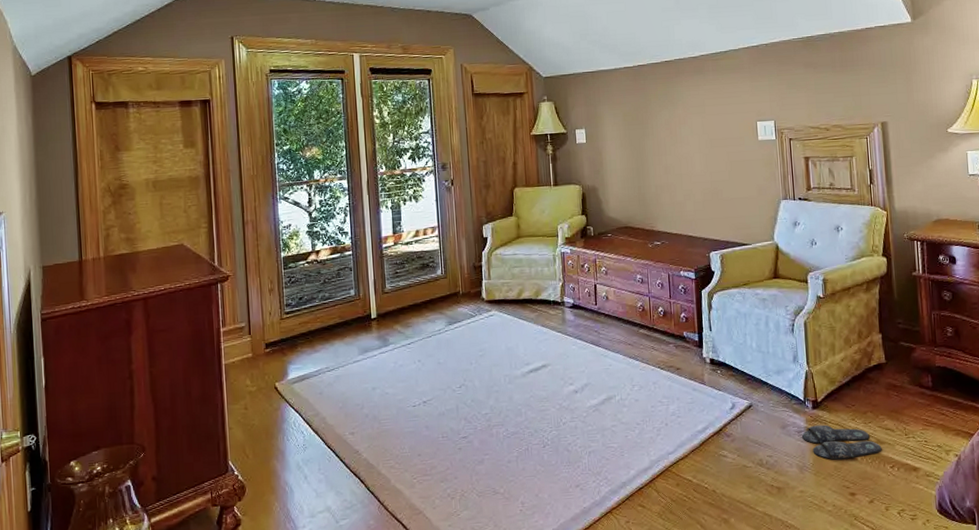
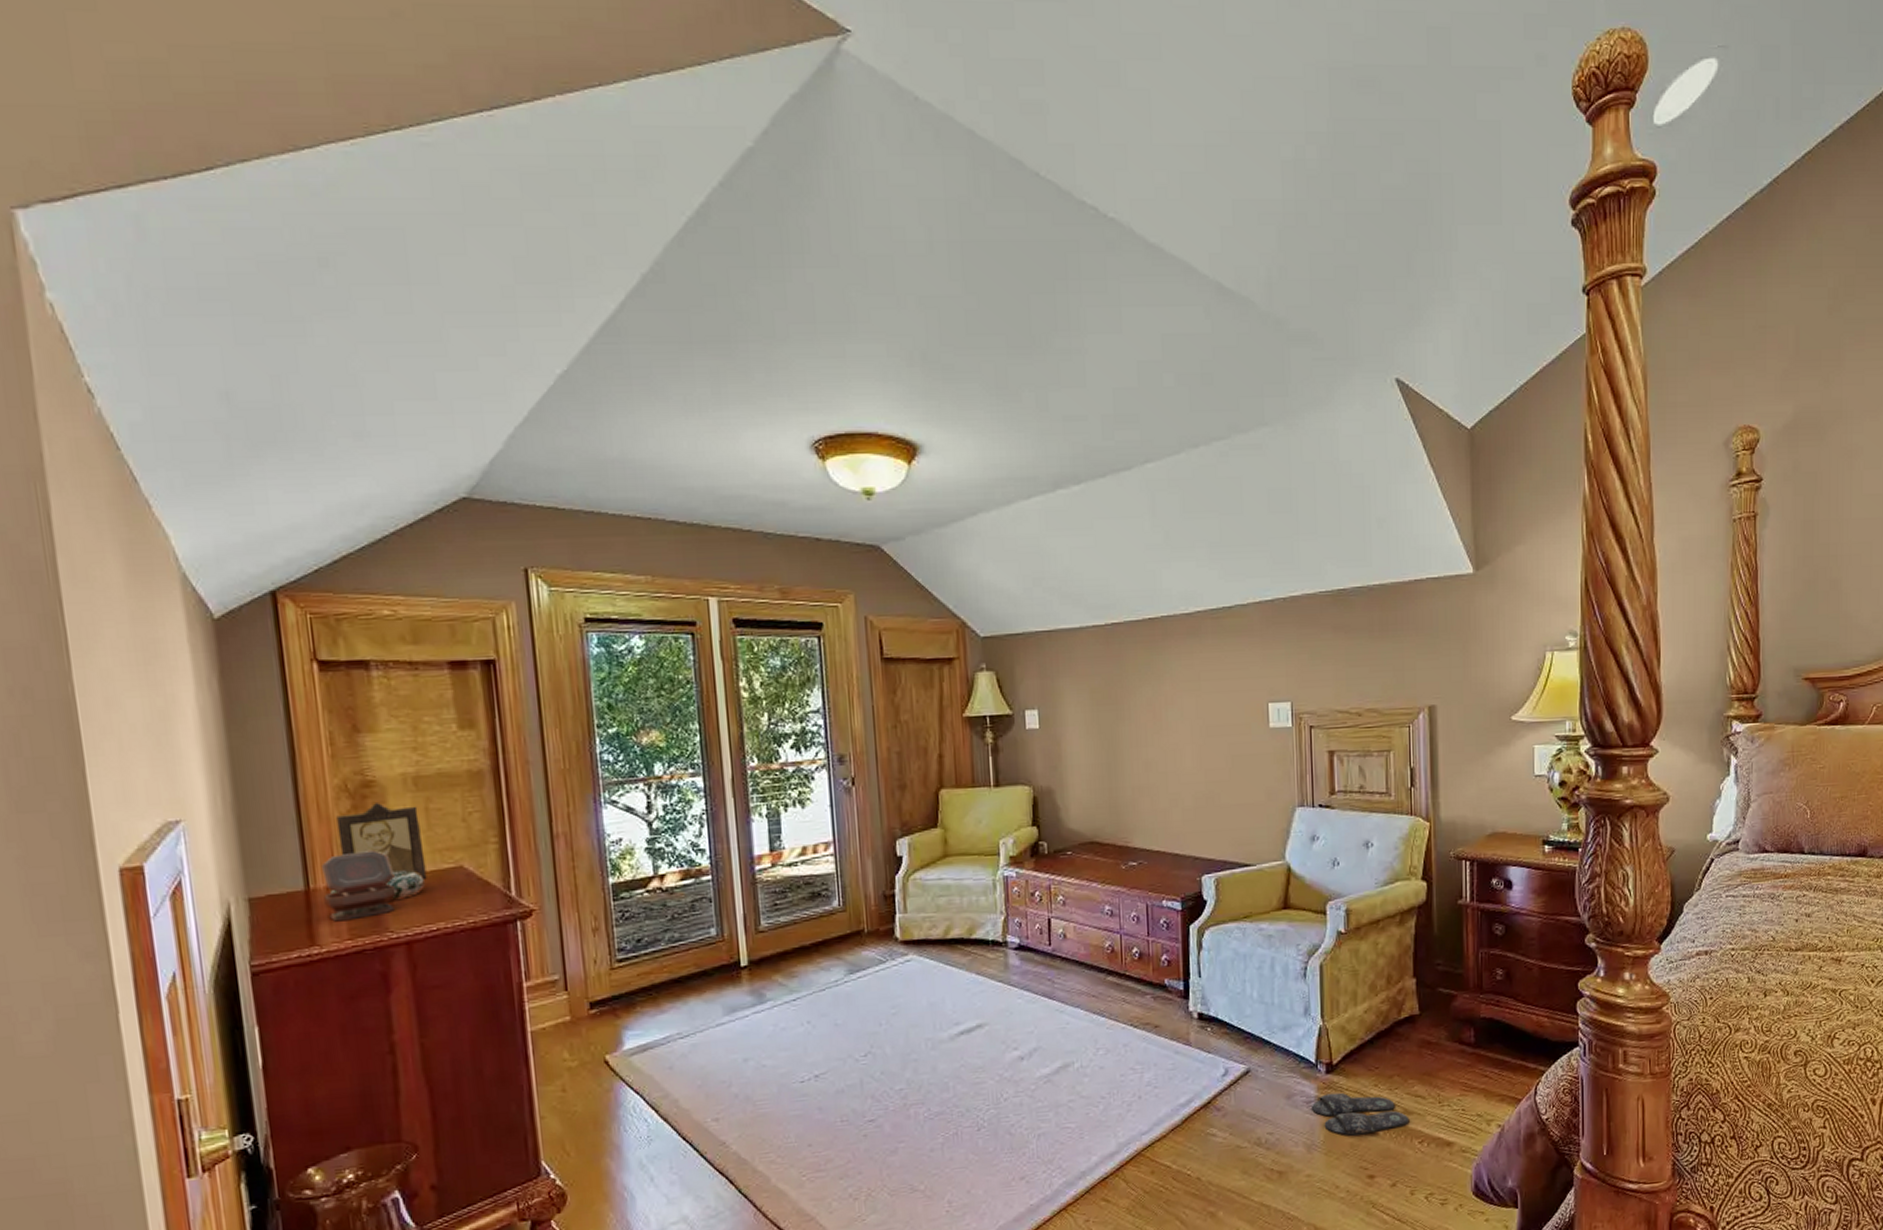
jewelry box: none [91,233,139,283] -> present [322,850,396,922]
decorative bowl: none [94,247,158,269] -> present [329,870,426,901]
photo frame: none [102,200,159,254] -> present [336,803,427,881]

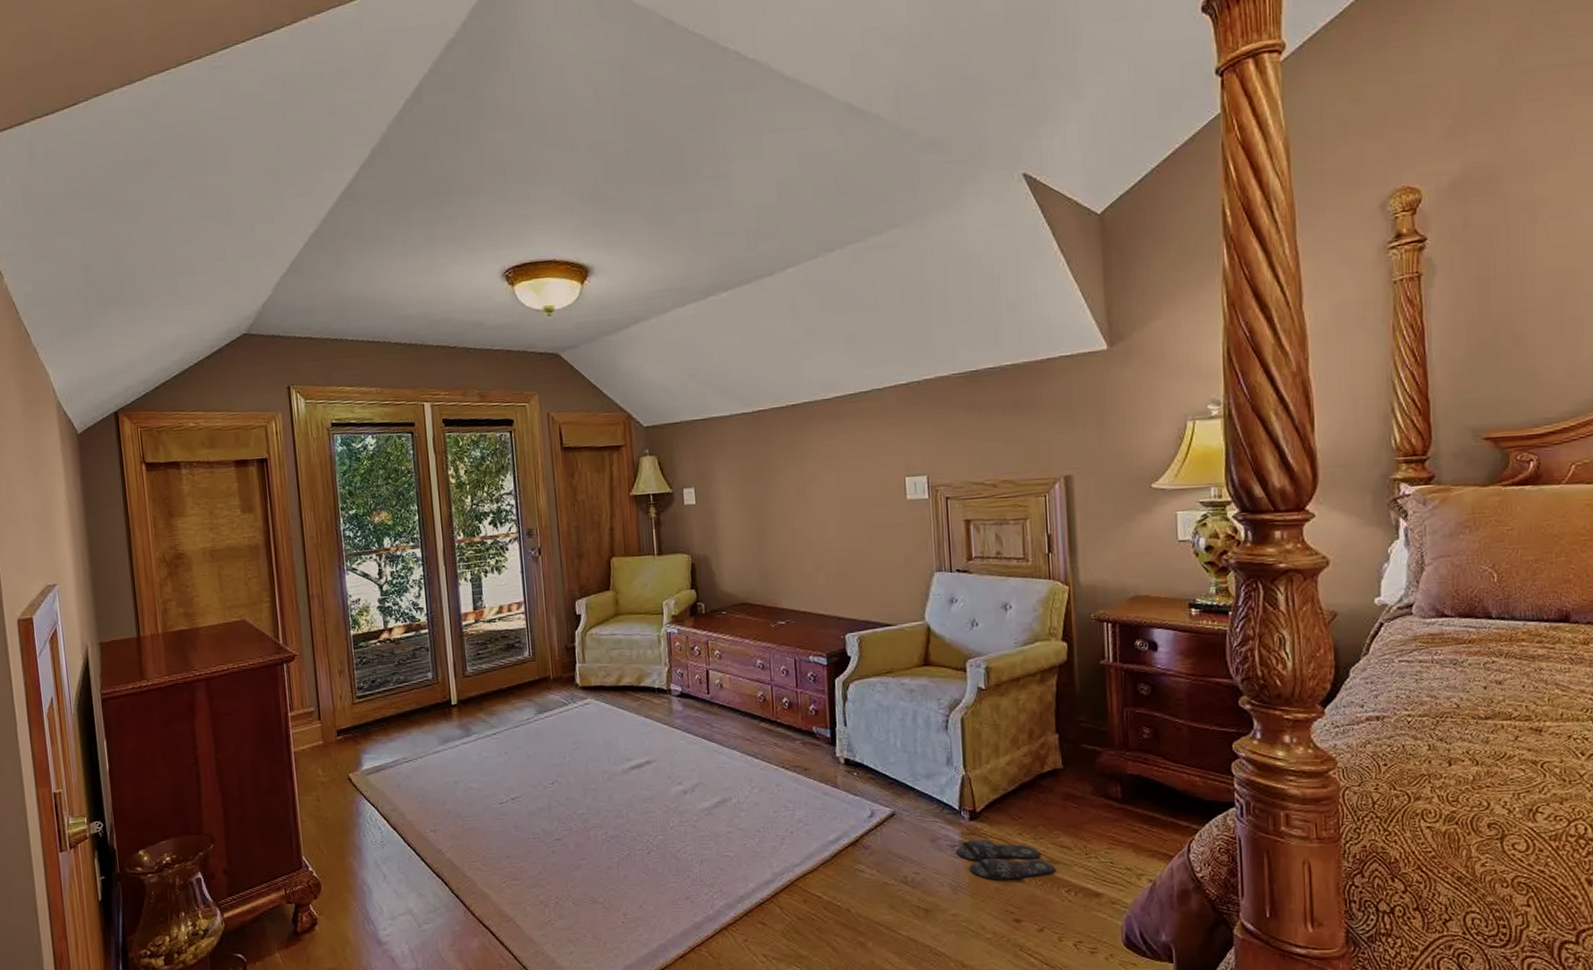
jewelry box: present [322,850,396,922] -> none [148,607,199,662]
decorative bowl: present [329,870,426,901] -> none [153,622,219,647]
photo frame: present [336,803,427,881] -> none [158,571,220,631]

